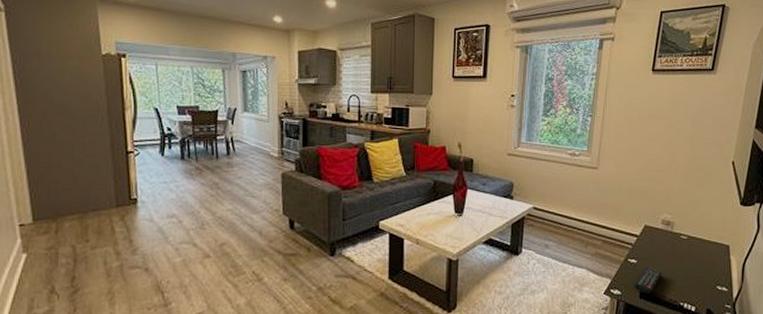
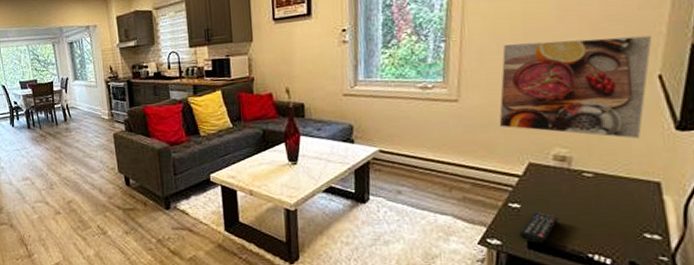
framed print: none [626,124,730,210] -> present [499,35,652,139]

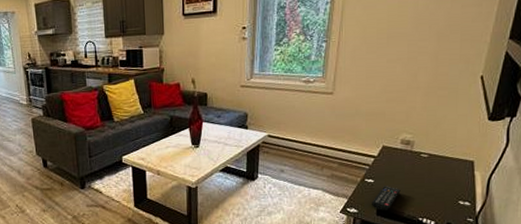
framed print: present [499,35,652,139] -> none [363,43,480,127]

